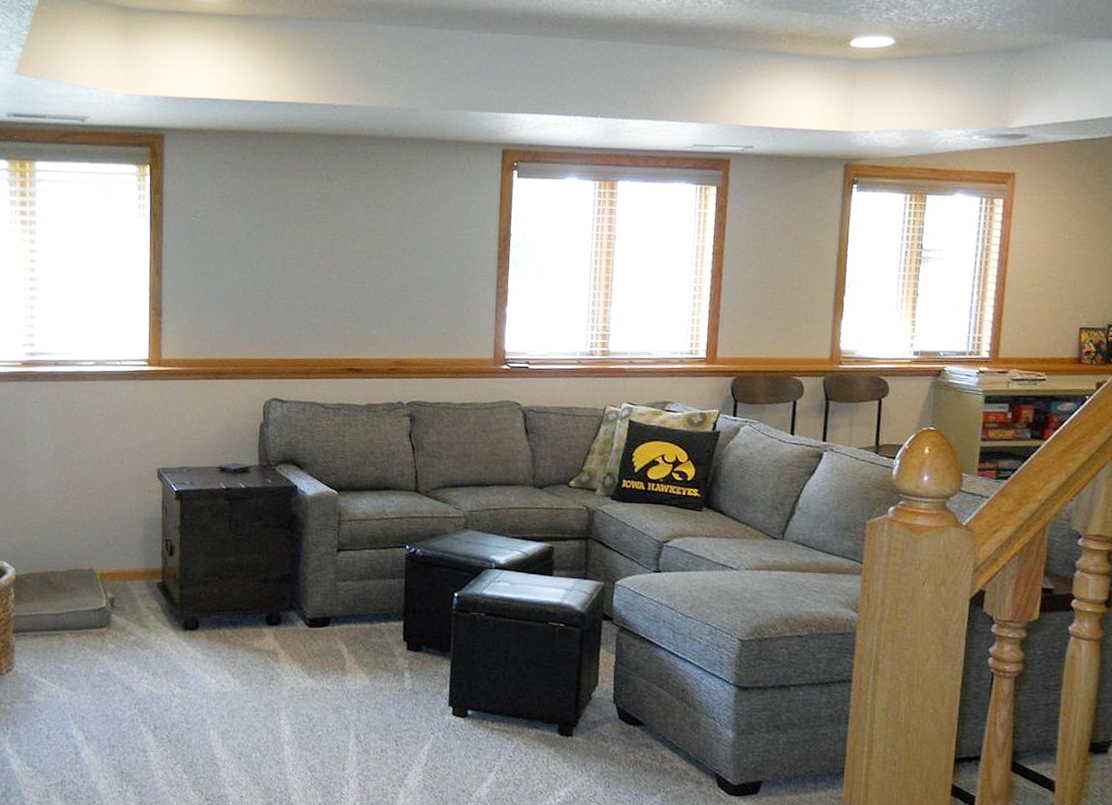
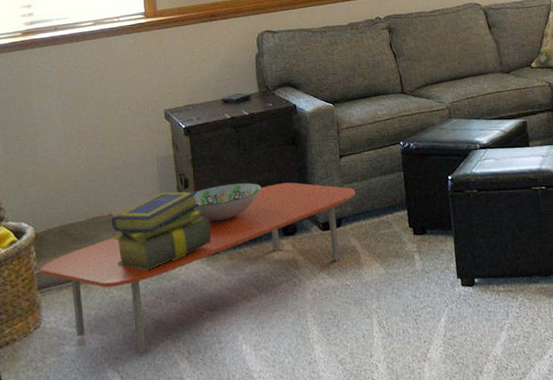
coffee table: none [17,568,349,717] -> present [39,182,355,353]
stack of books: none [91,555,191,634] -> present [110,191,212,271]
decorative bowl: none [176,558,250,597] -> present [193,182,262,222]

